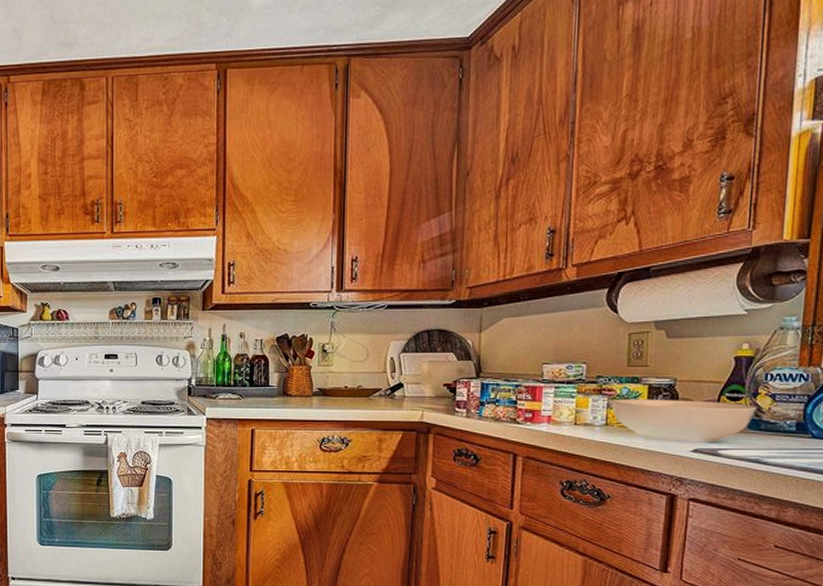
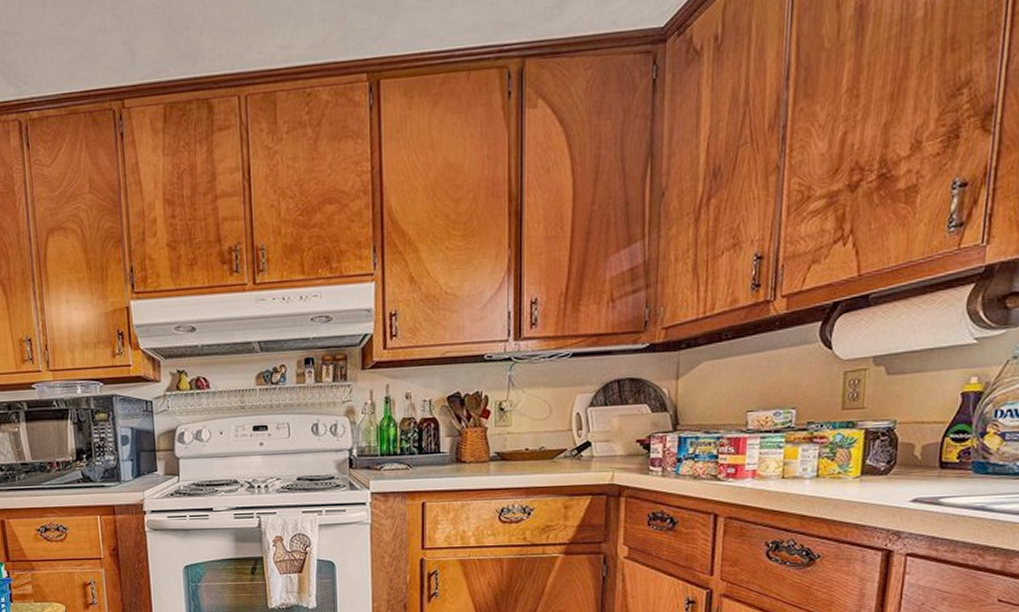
bowl: present [610,398,757,443] -> none [822,444,985,492]

